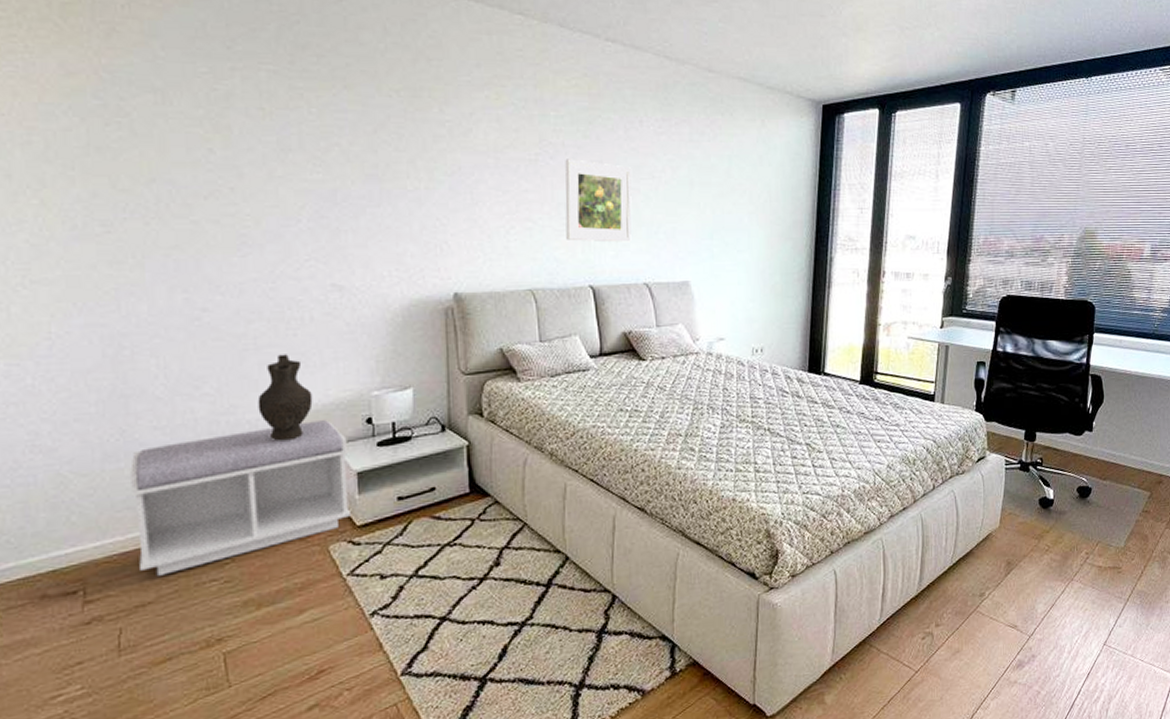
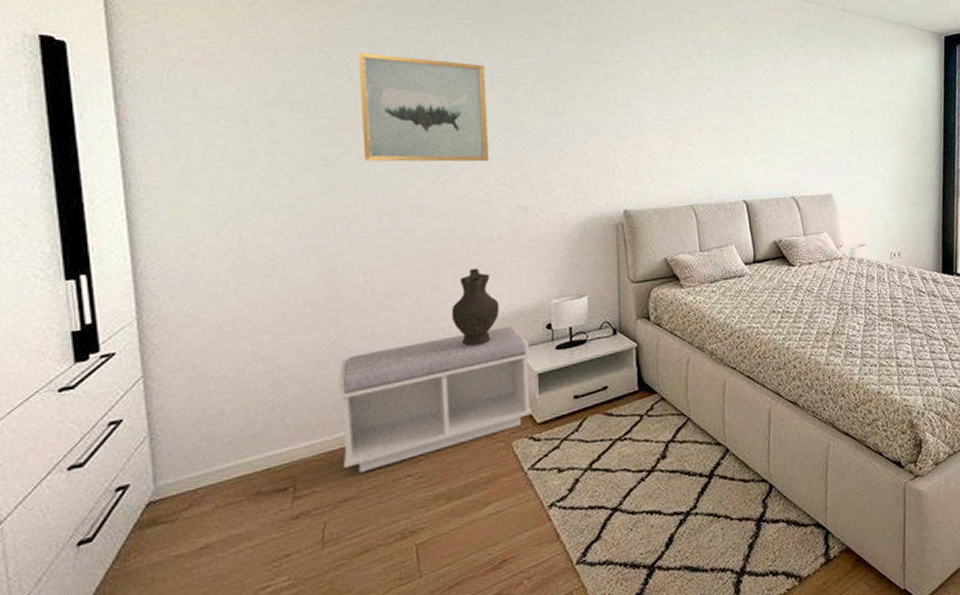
wall art: none [140,99,299,233] -> present [358,52,490,162]
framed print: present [565,159,632,243] -> none [720,90,780,162]

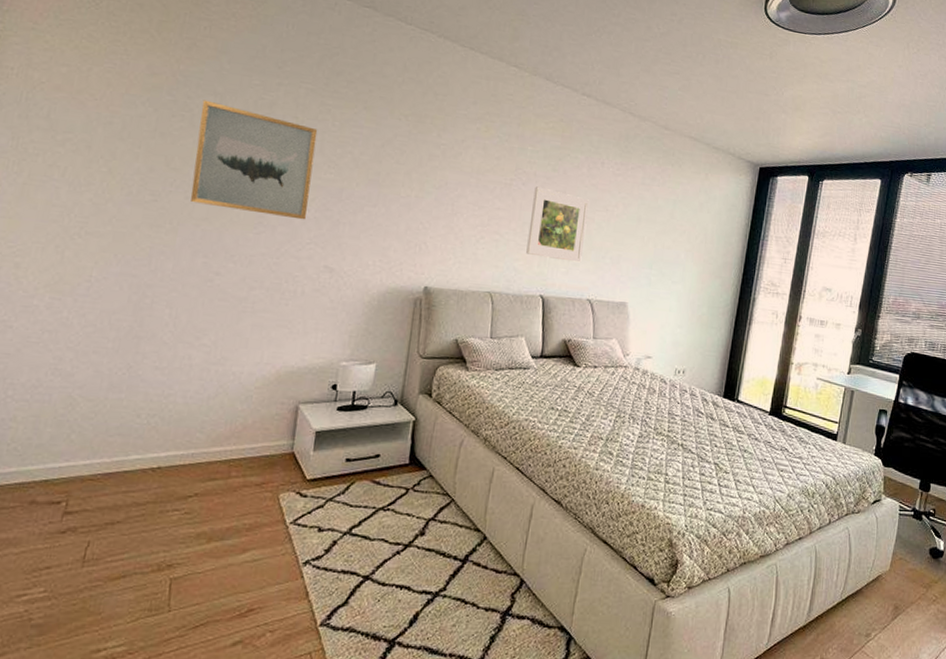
bench: present [339,327,533,472] -> none [117,380,313,499]
decorative vase: present [451,268,500,347] -> none [243,319,291,395]
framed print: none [720,90,780,162] -> present [526,186,590,263]

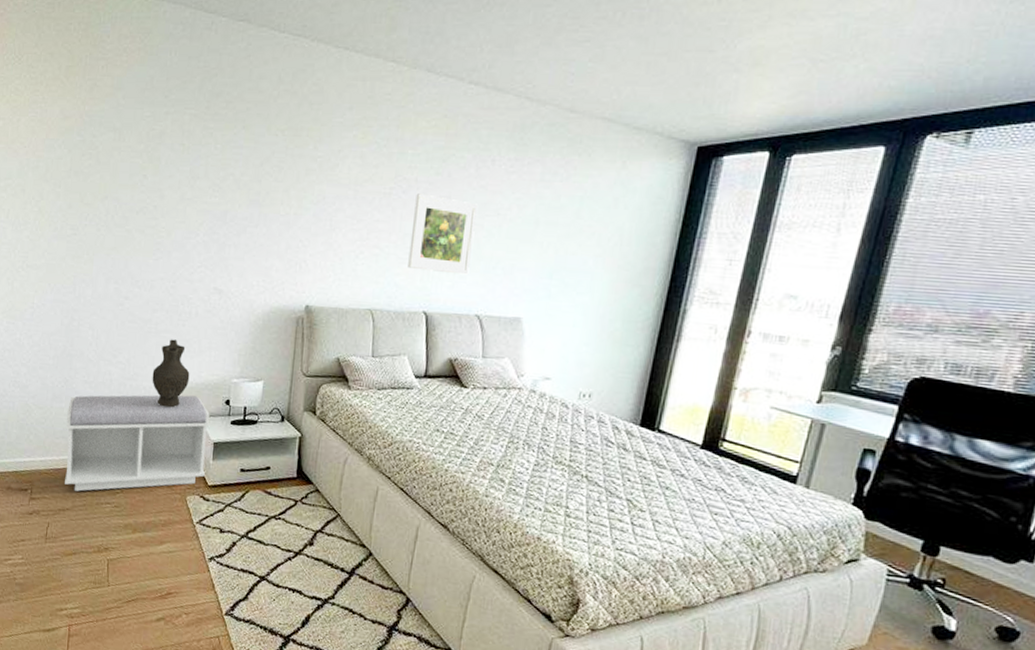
bench: none [117,380,313,499] -> present [65,395,210,492]
wall art: present [190,99,318,220] -> none [101,137,202,245]
decorative vase: none [243,319,291,395] -> present [152,339,190,408]

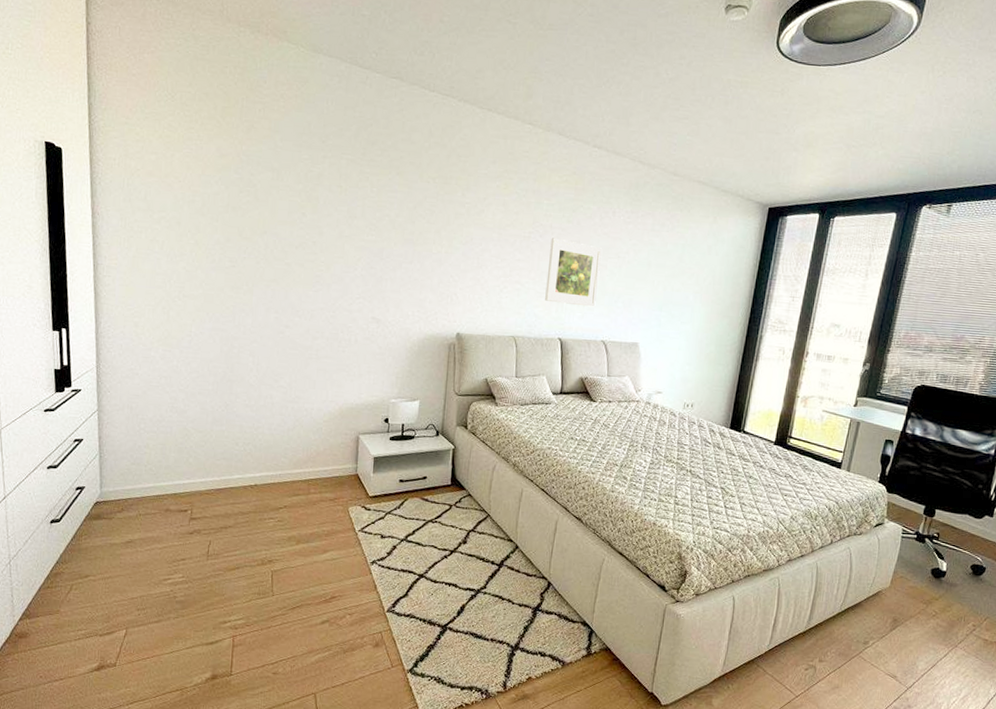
bench: present [65,395,210,492] -> none [226,415,370,509]
decorative vase: present [152,339,190,408] -> none [313,364,350,427]

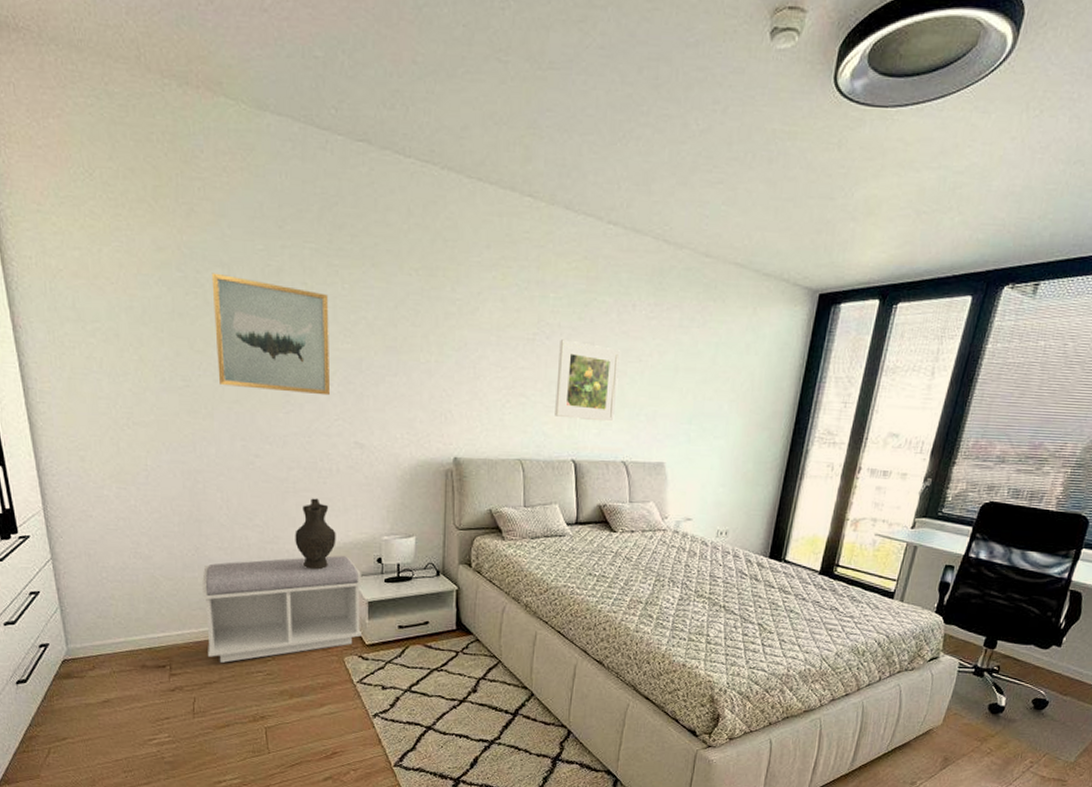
bench: none [226,415,370,509] -> present [202,556,363,663]
wall art: none [260,175,359,278] -> present [211,273,331,396]
decorative vase: none [313,364,350,427] -> present [295,498,336,570]

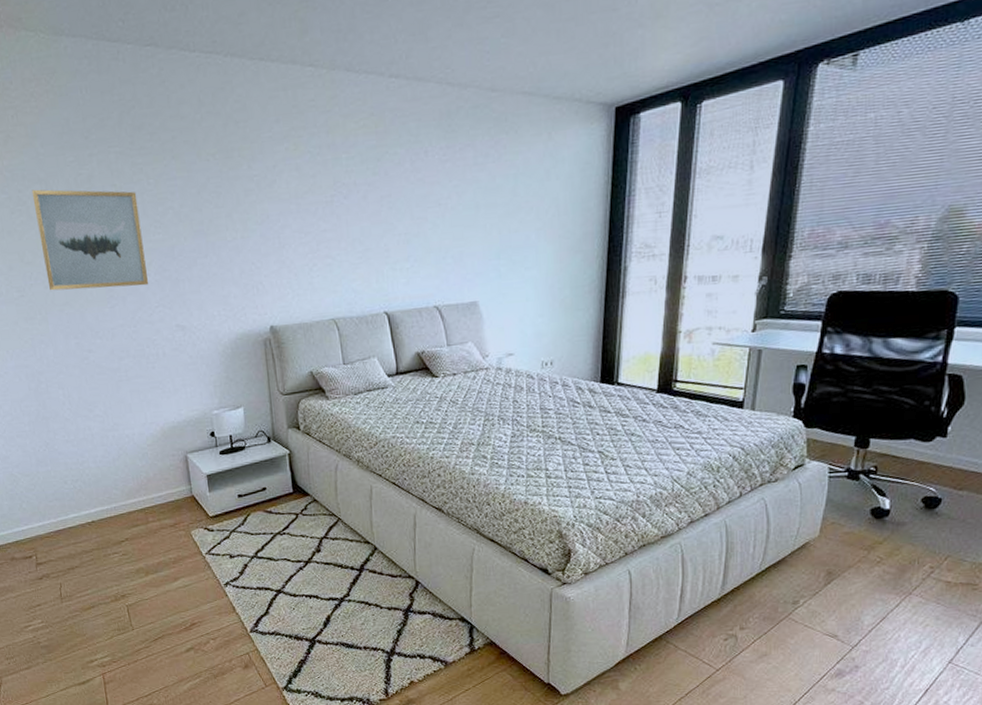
bench: present [202,556,363,663] -> none [55,434,206,548]
decorative vase: present [295,498,336,570] -> none [132,383,171,451]
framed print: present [555,339,621,422] -> none [357,196,421,273]

